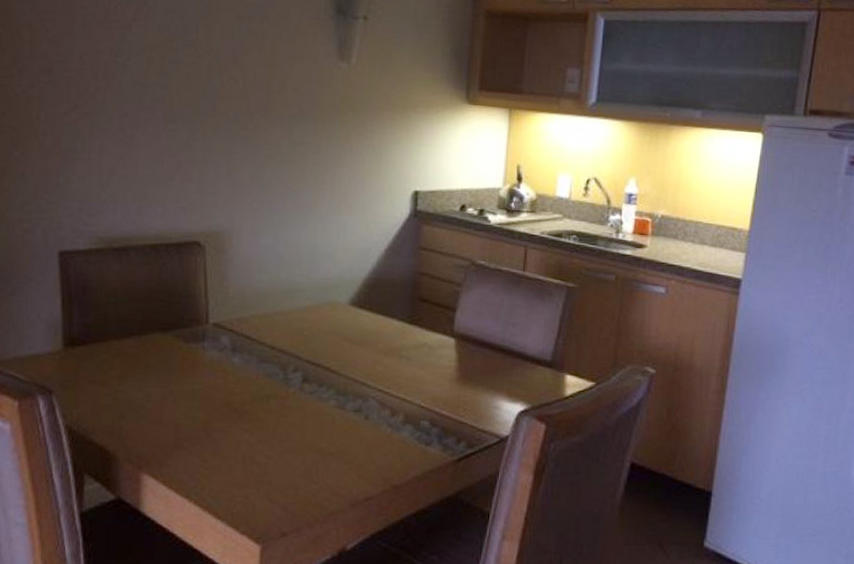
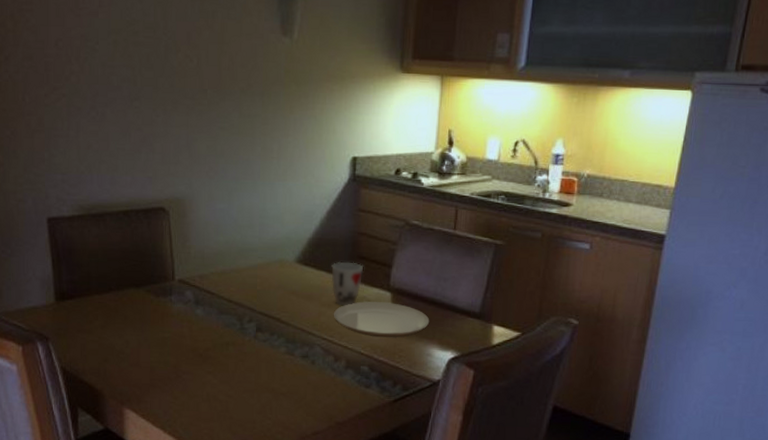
cup: none [388,304,425,353] -> present [331,261,364,306]
plate: none [390,348,497,389] -> present [333,301,430,338]

